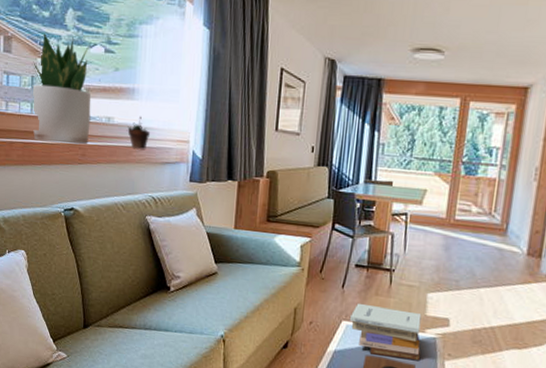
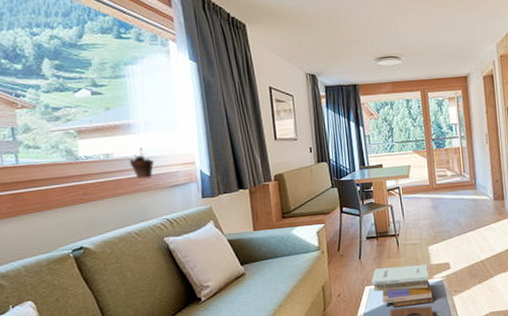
planter: present [31,33,91,145] -> none [9,85,89,190]

